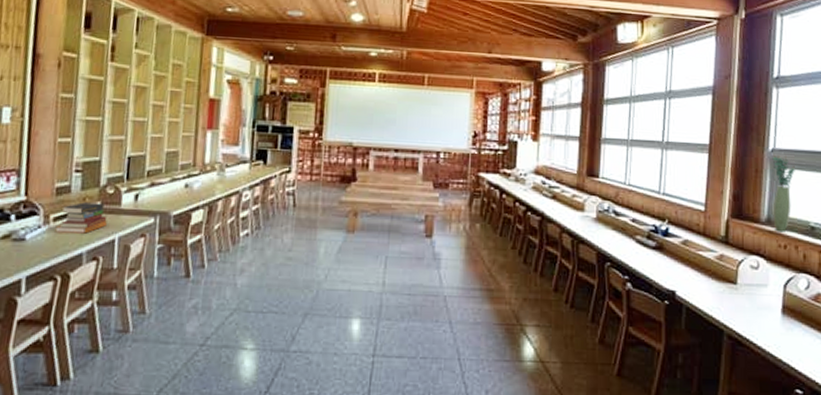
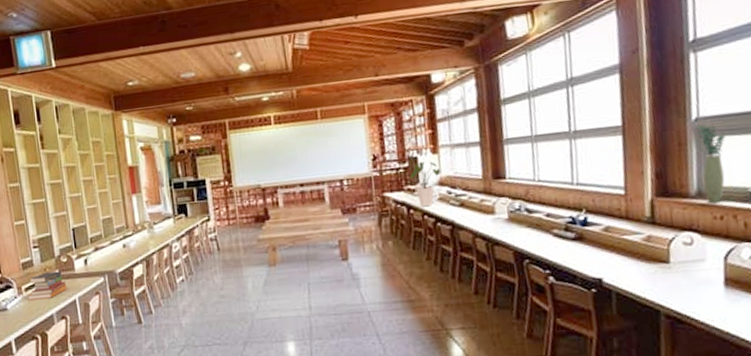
house plant: none [506,147,537,194] -> present [409,161,440,207]

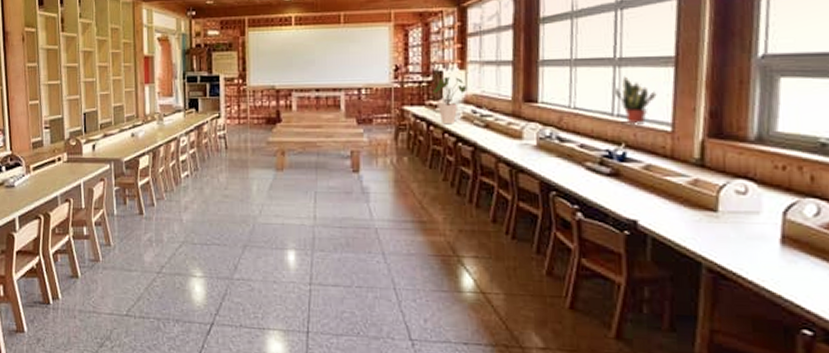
books: present [28,271,67,300] -> none [35,154,73,180]
potted plant: none [572,147,609,191] -> present [614,76,657,124]
vase: present [696,122,725,203] -> none [762,61,796,151]

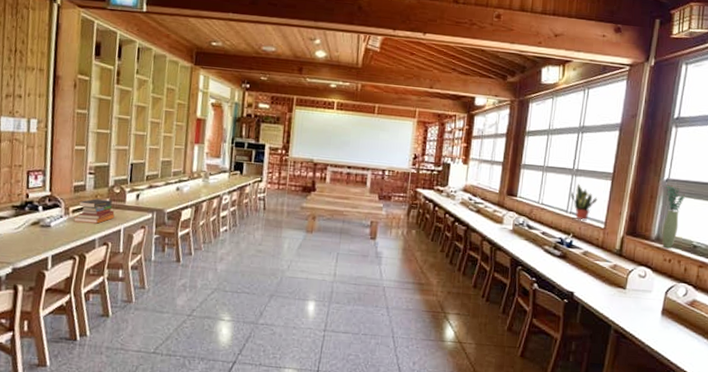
books: none [35,154,73,180] -> present [74,199,115,224]
house plant: present [432,77,466,125] -> none [440,169,466,207]
vase: none [762,61,796,151] -> present [661,184,685,249]

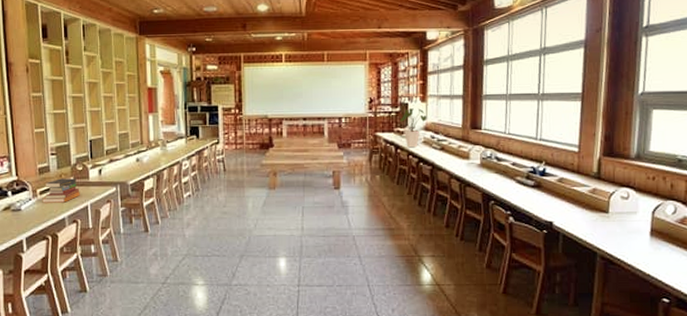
house plant: none [440,169,466,207] -> present [399,108,426,148]
potted plant: present [570,183,598,221] -> none [538,108,568,146]
vase: present [661,184,685,249] -> none [641,97,663,166]

